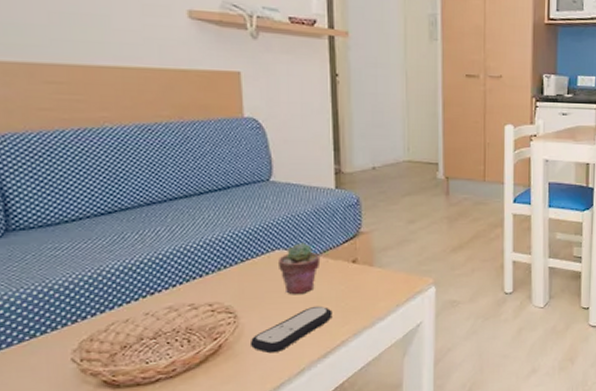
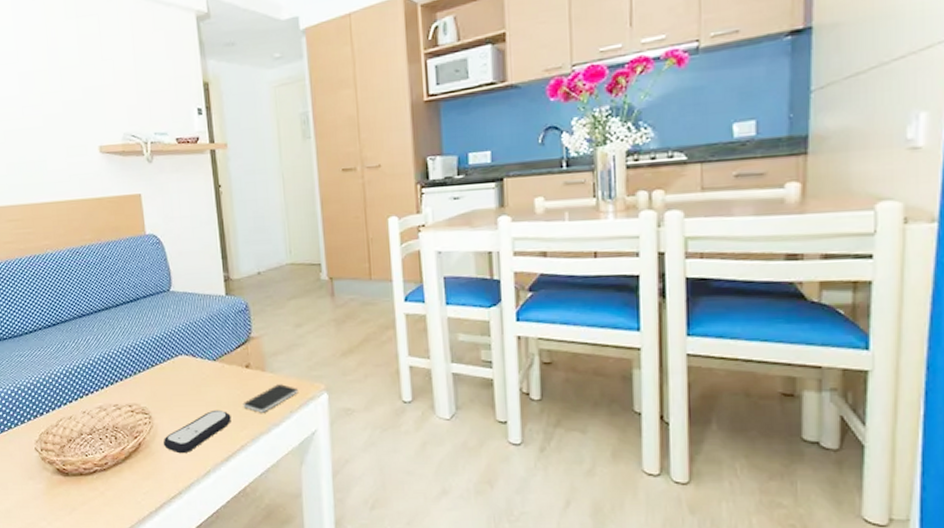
potted succulent: present [277,243,321,295] -> none [181,348,218,399]
smartphone: none [346,279,407,308] -> present [243,384,299,413]

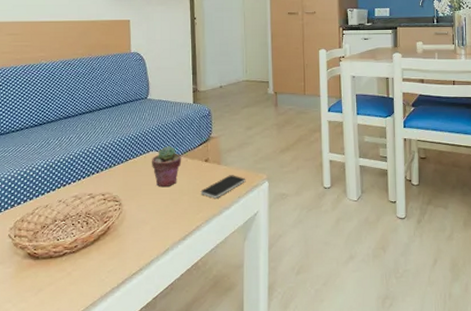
remote control: present [163,409,231,454] -> none [129,196,190,235]
potted succulent: none [181,348,218,399] -> present [151,146,182,188]

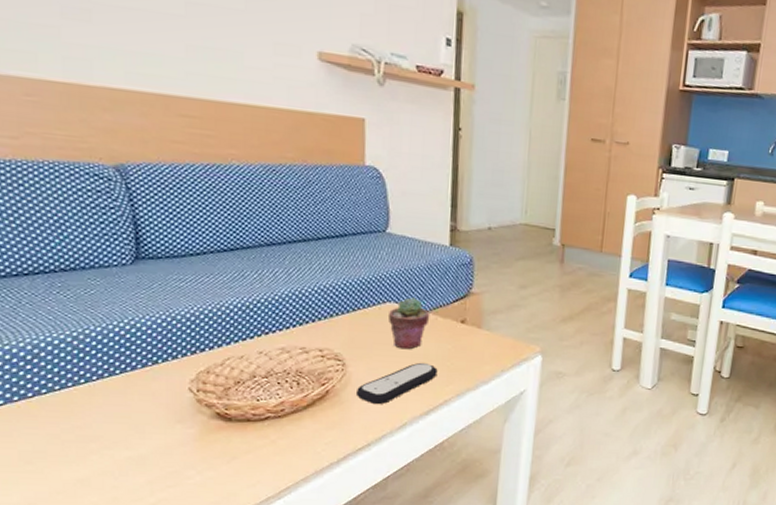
remote control: none [129,196,190,235] -> present [355,362,438,405]
smartphone: present [200,175,246,199] -> none [452,342,513,370]

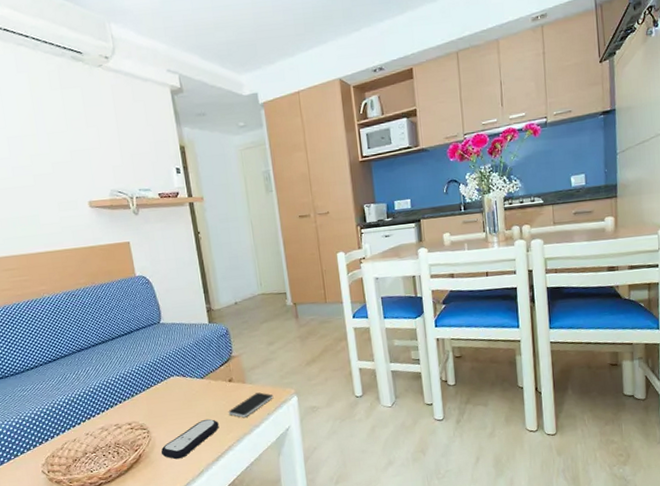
potted succulent: present [387,297,430,350] -> none [173,369,205,412]
smartphone: none [452,342,513,370] -> present [228,392,274,418]

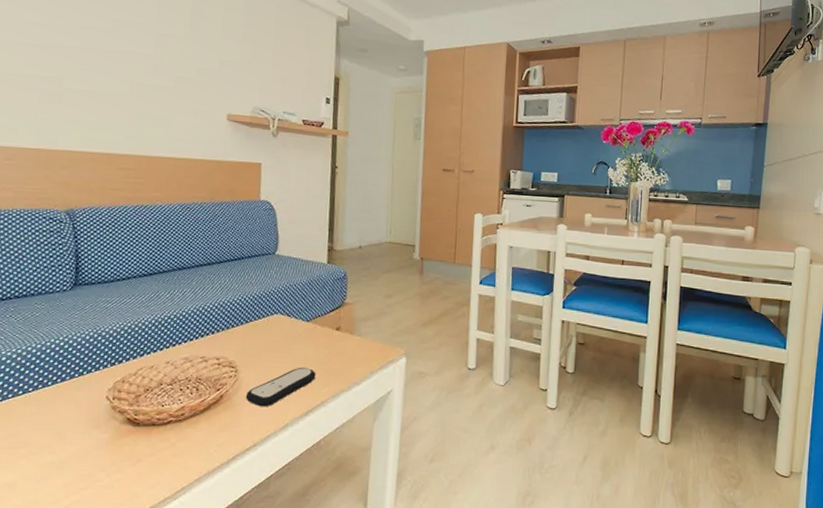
smartphone: present [228,392,274,418] -> none [328,347,381,372]

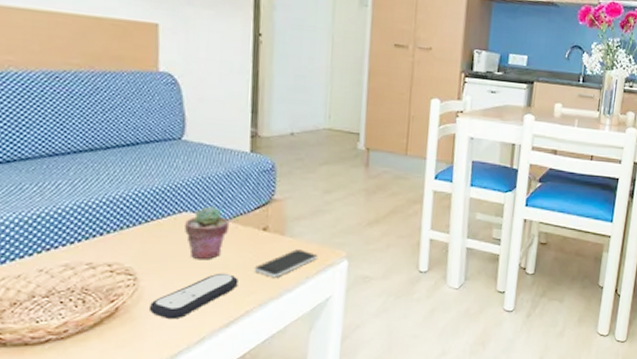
potted succulent: none [274,309,310,356] -> present [183,206,230,260]
smartphone: none [328,347,381,372] -> present [254,249,318,278]

